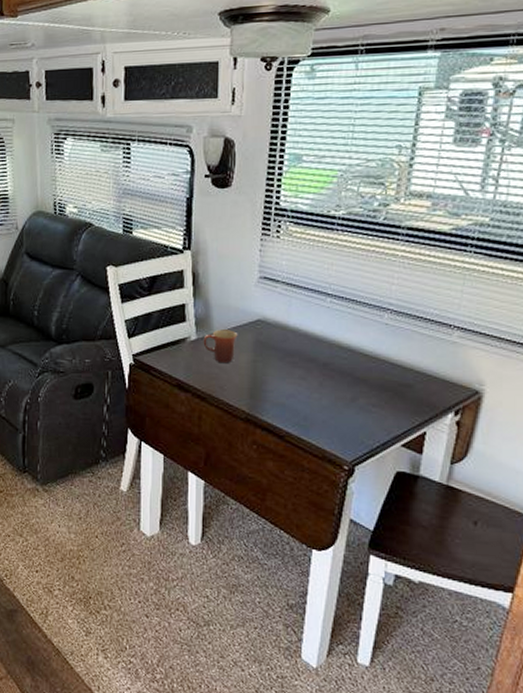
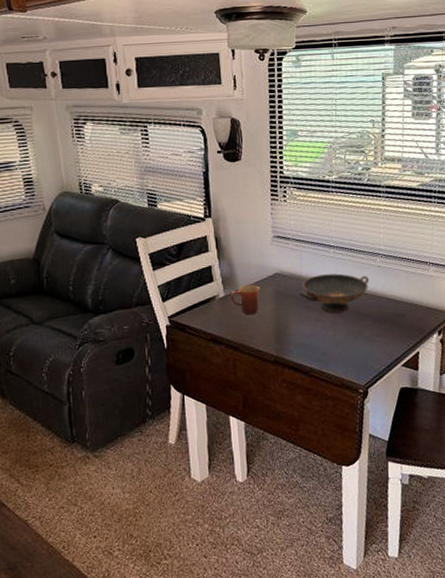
decorative bowl: none [282,327,371,374] -> present [298,273,369,314]

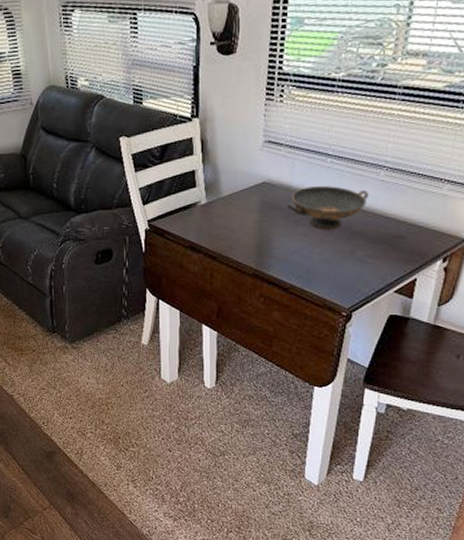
mug: present [230,284,260,315] -> none [213,193,245,225]

